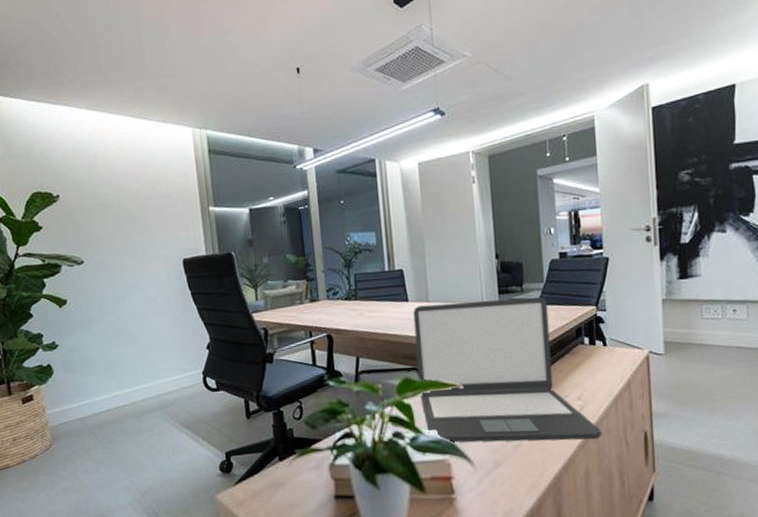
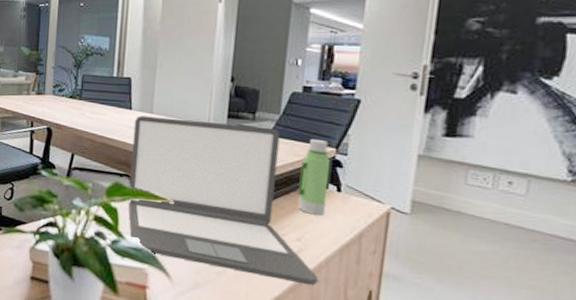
water bottle: none [569,300,597,372] -> present [298,139,331,215]

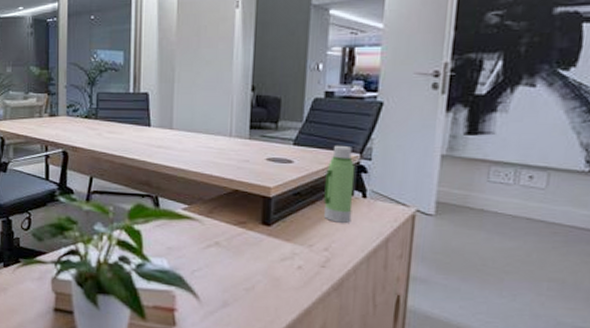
laptop: present [128,115,318,286] -> none [151,132,346,295]

